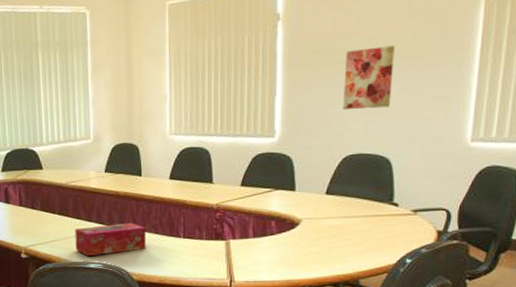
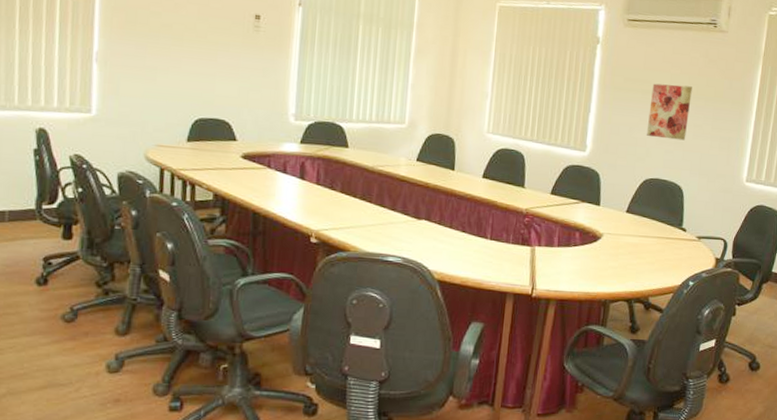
tissue box: present [75,223,146,256] -> none [374,216,453,249]

